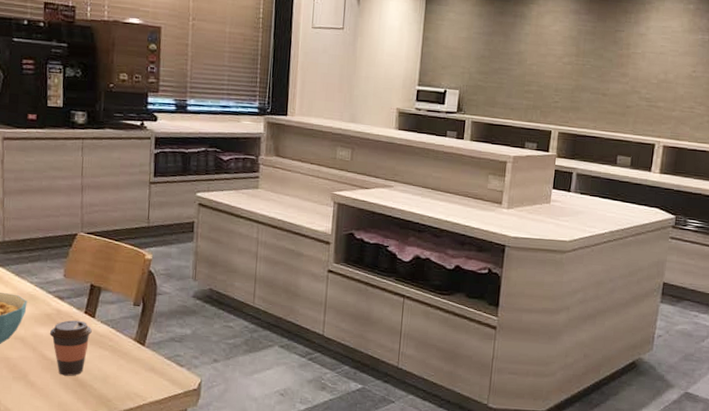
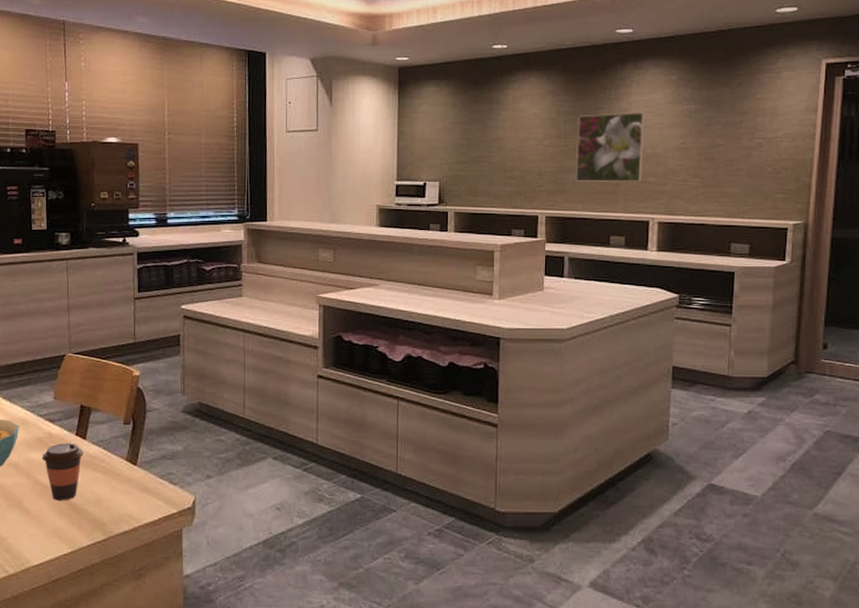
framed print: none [590,36,661,106] -> present [575,113,645,182]

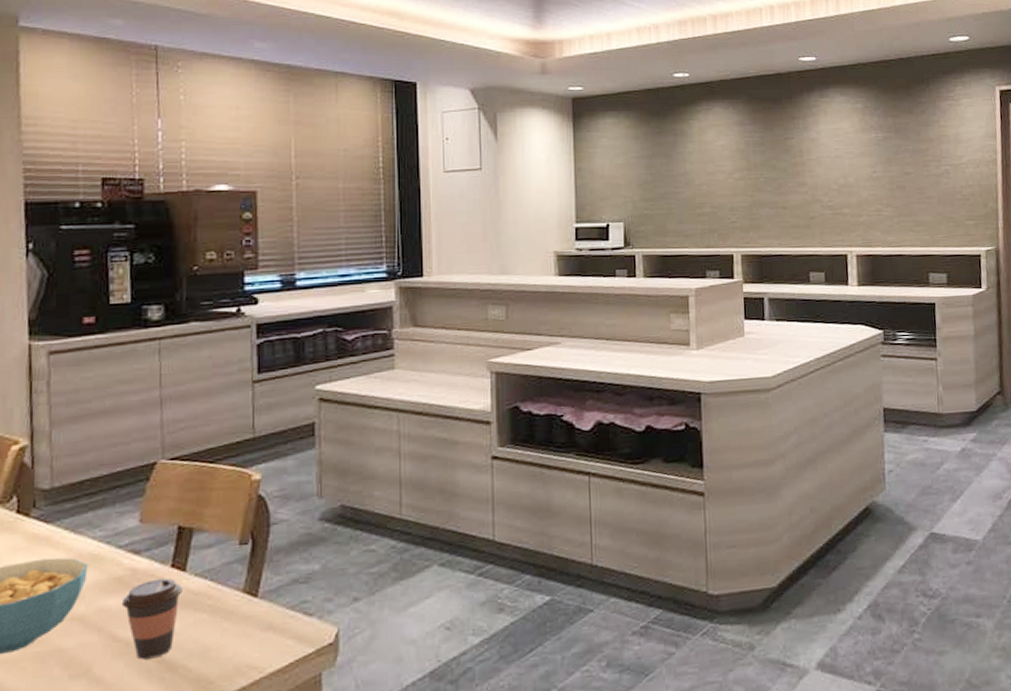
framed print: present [575,113,645,182] -> none [767,142,837,216]

